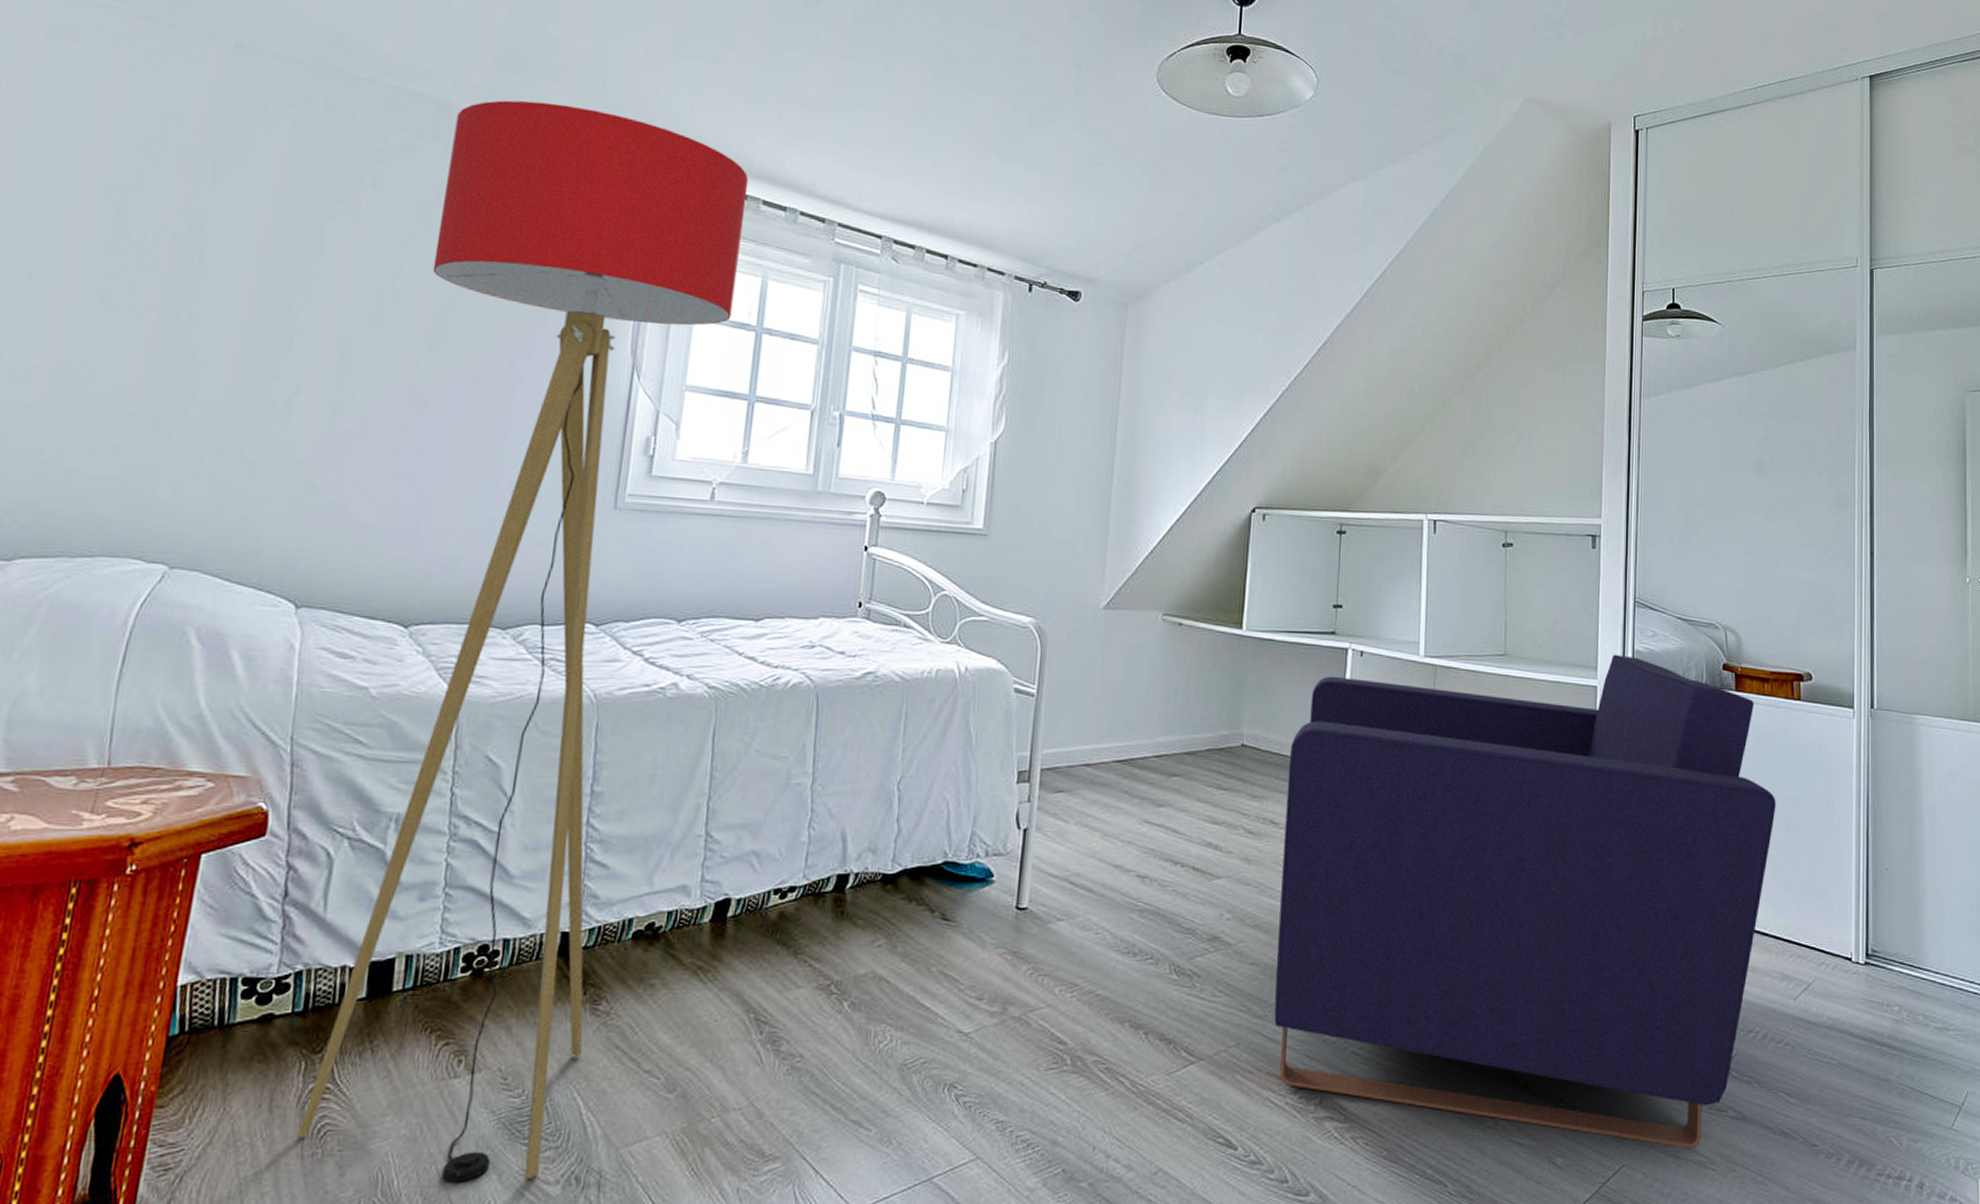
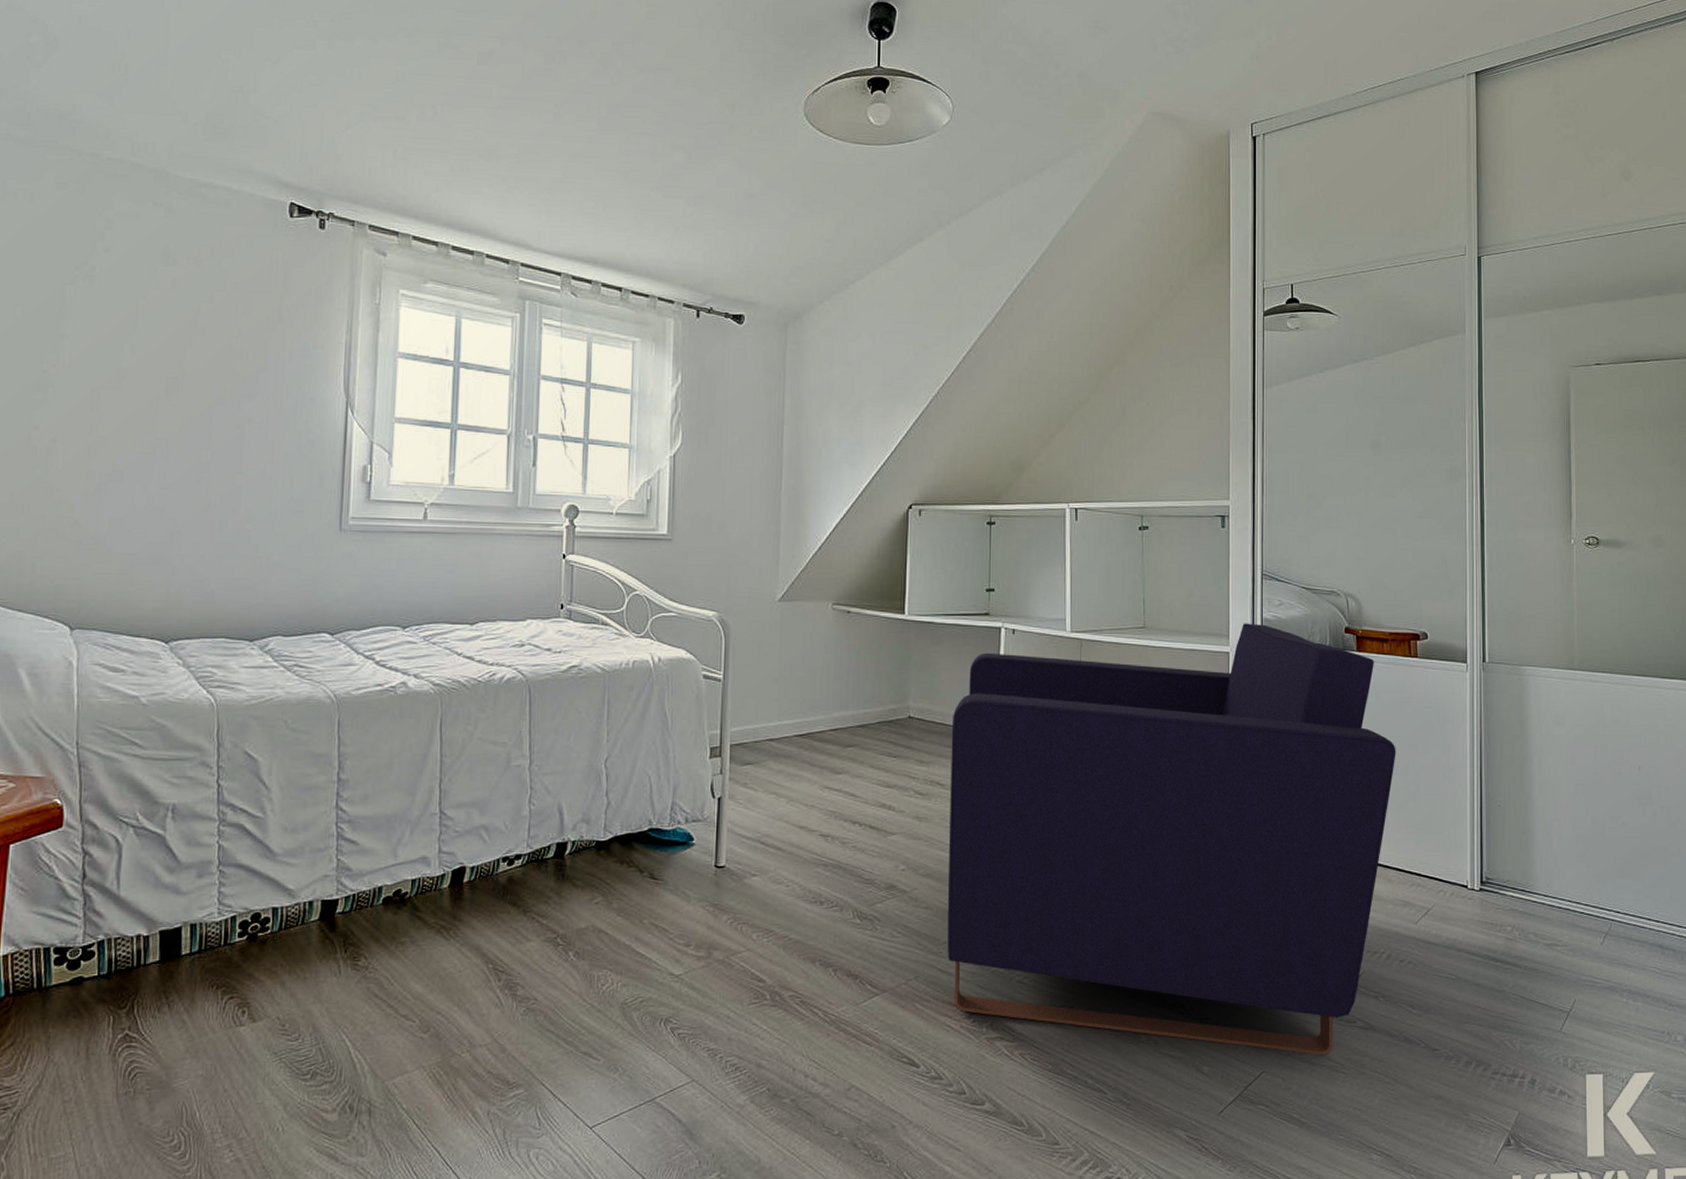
floor lamp: present [297,100,749,1183] -> none [112,165,438,1113]

